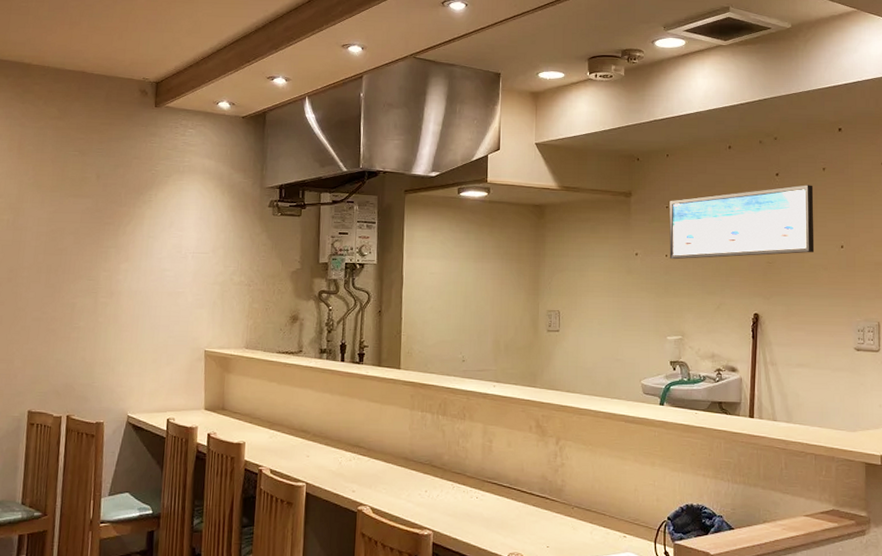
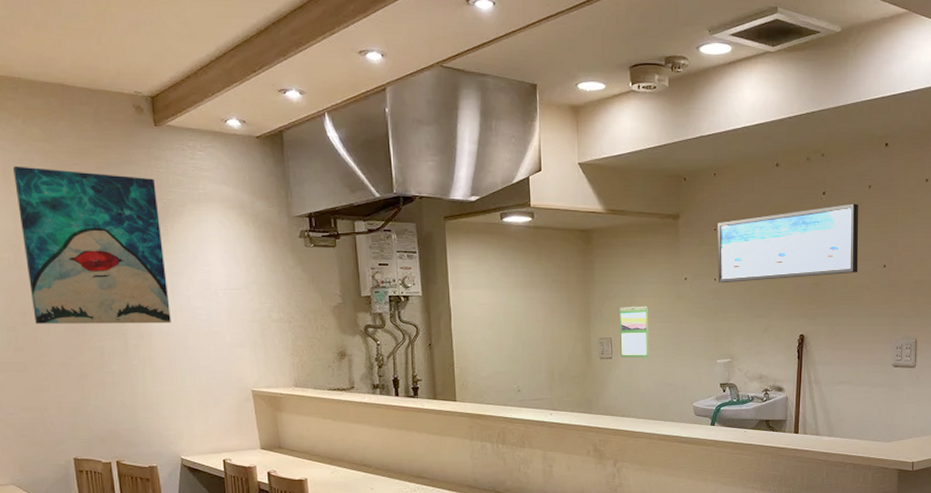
wall art: none [19,139,148,284] -> present [13,165,171,324]
calendar: none [568,279,598,332] -> present [620,306,650,358]

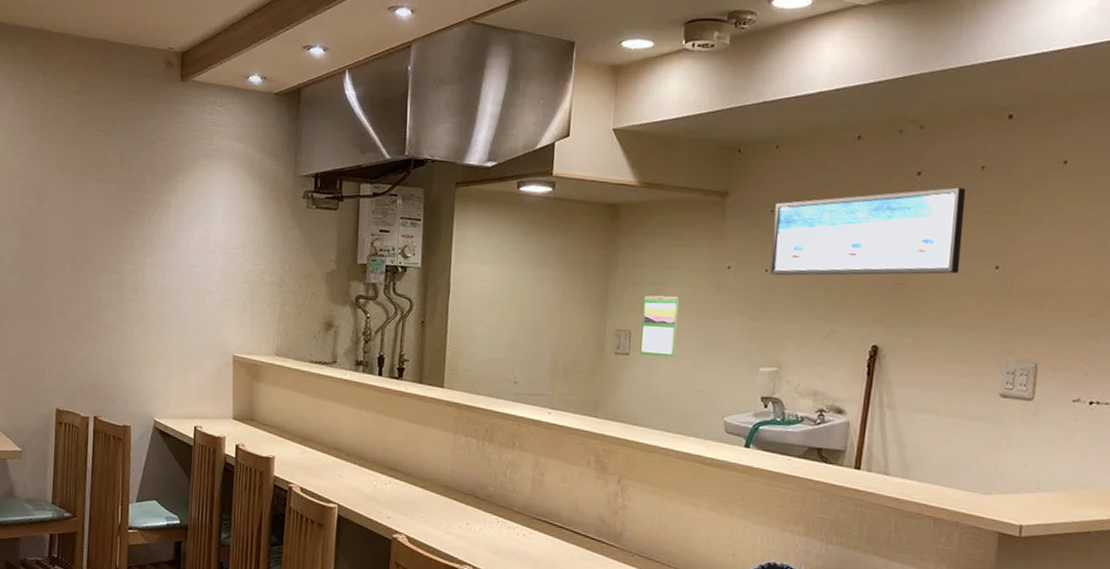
wall art: present [13,165,171,324] -> none [44,117,173,280]

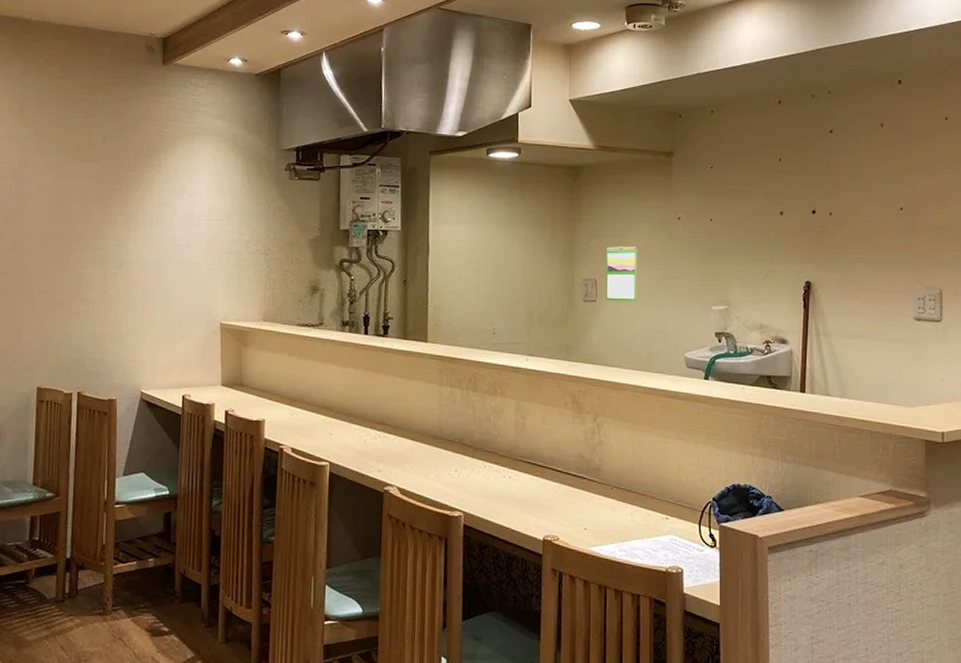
wall art: present [770,187,967,276] -> none [714,142,872,224]

